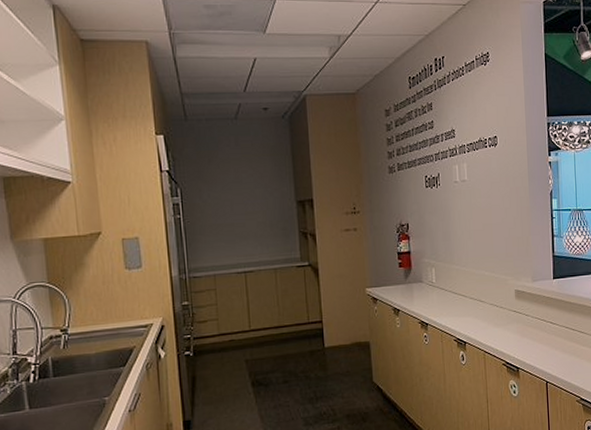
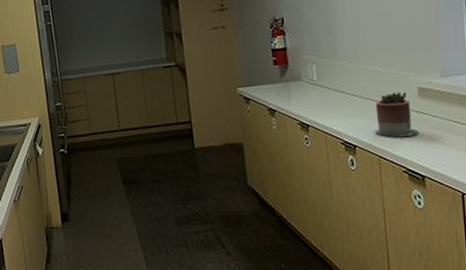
succulent planter: none [482,293,515,334] -> present [375,91,419,137]

